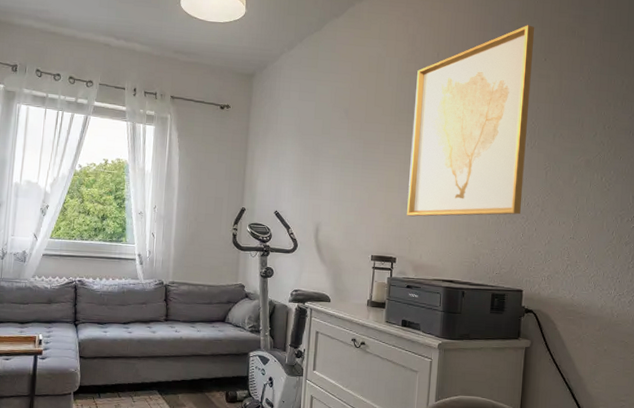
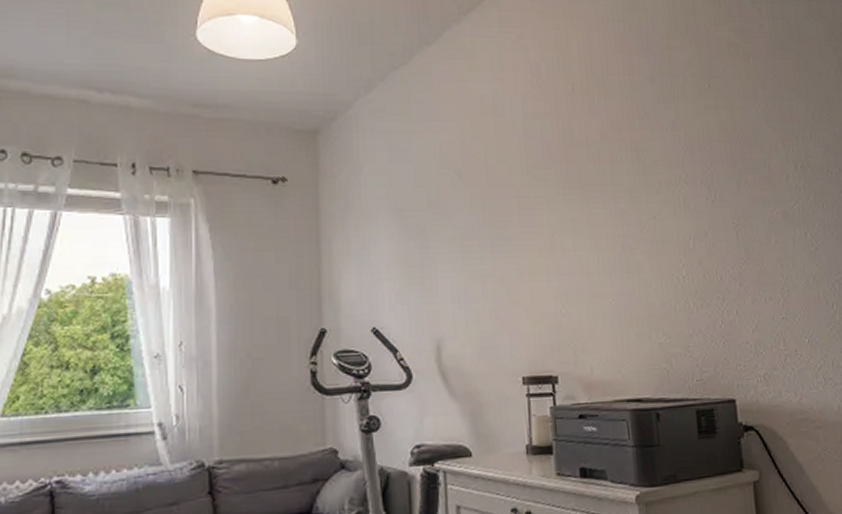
wall art: present [407,25,535,217] -> none [548,43,714,313]

